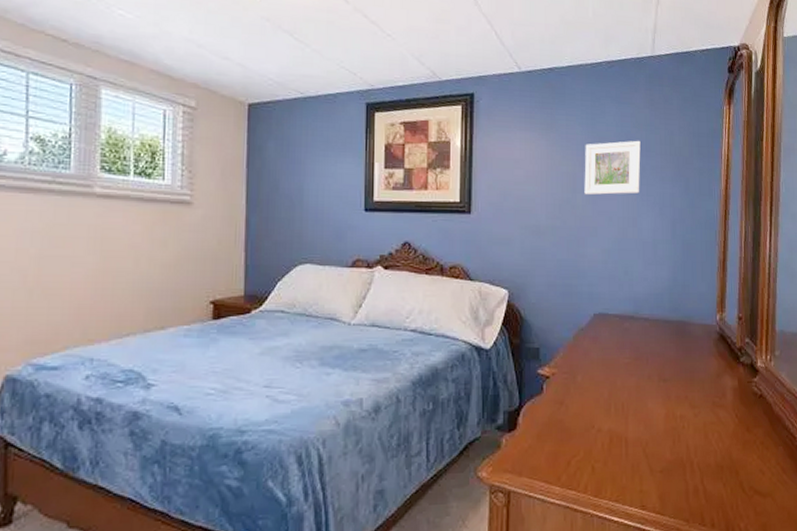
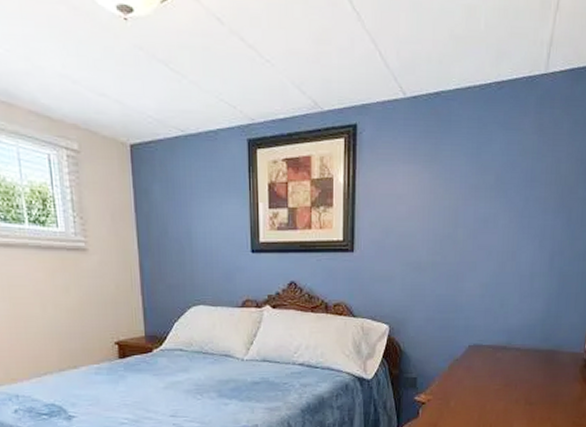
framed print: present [584,140,641,195] -> none [466,170,526,230]

